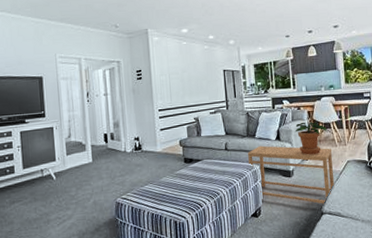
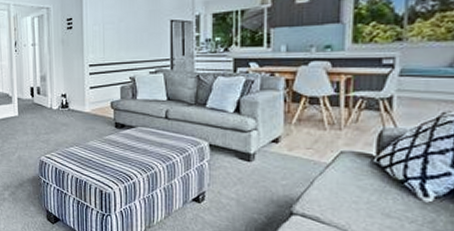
side table: present [247,145,335,205] -> none [193,118,318,204]
potted plant: present [295,122,328,155] -> none [262,93,314,137]

